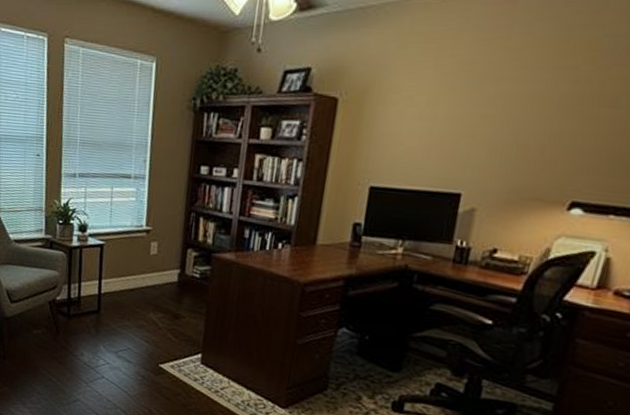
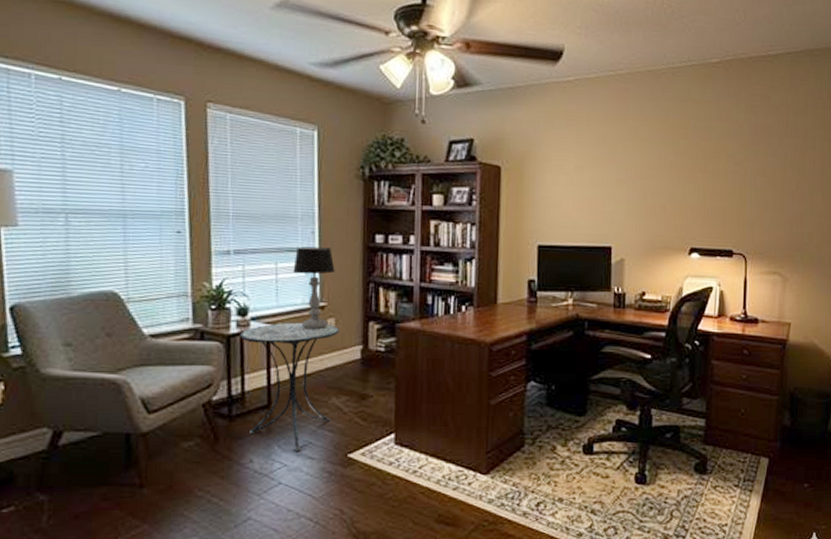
side table: none [80,241,161,355] -> present [240,322,340,452]
table lamp: none [125,174,162,251] -> present [293,246,335,330]

